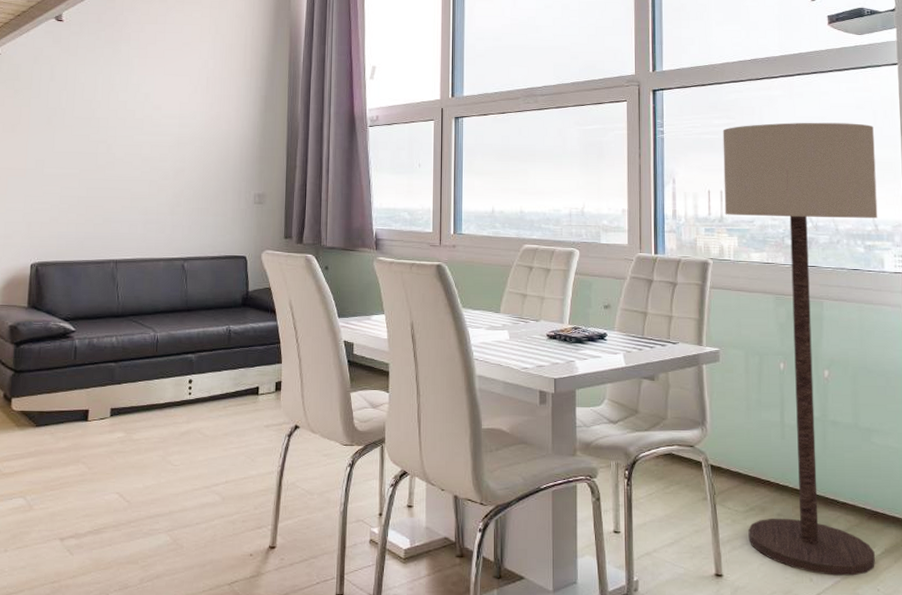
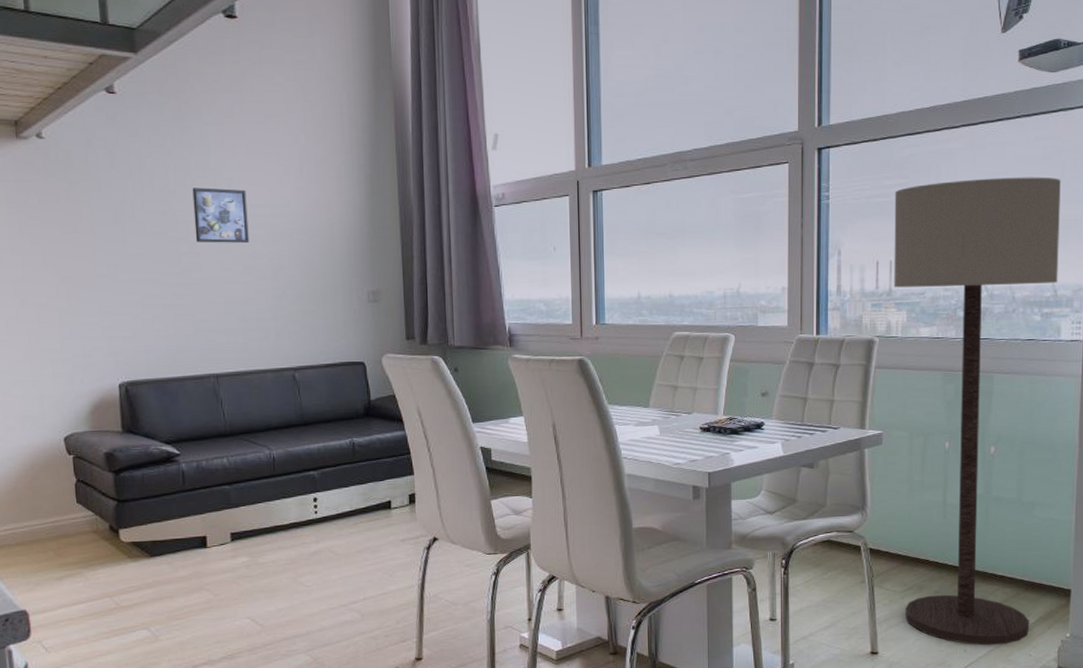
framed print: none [113,99,160,147] -> present [192,187,249,243]

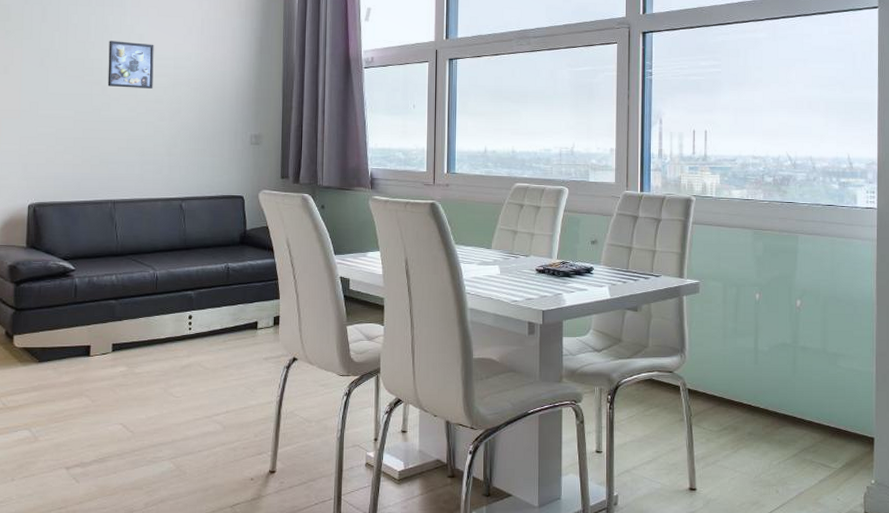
floor lamp: present [894,177,1061,645] -> none [708,64,853,487]

